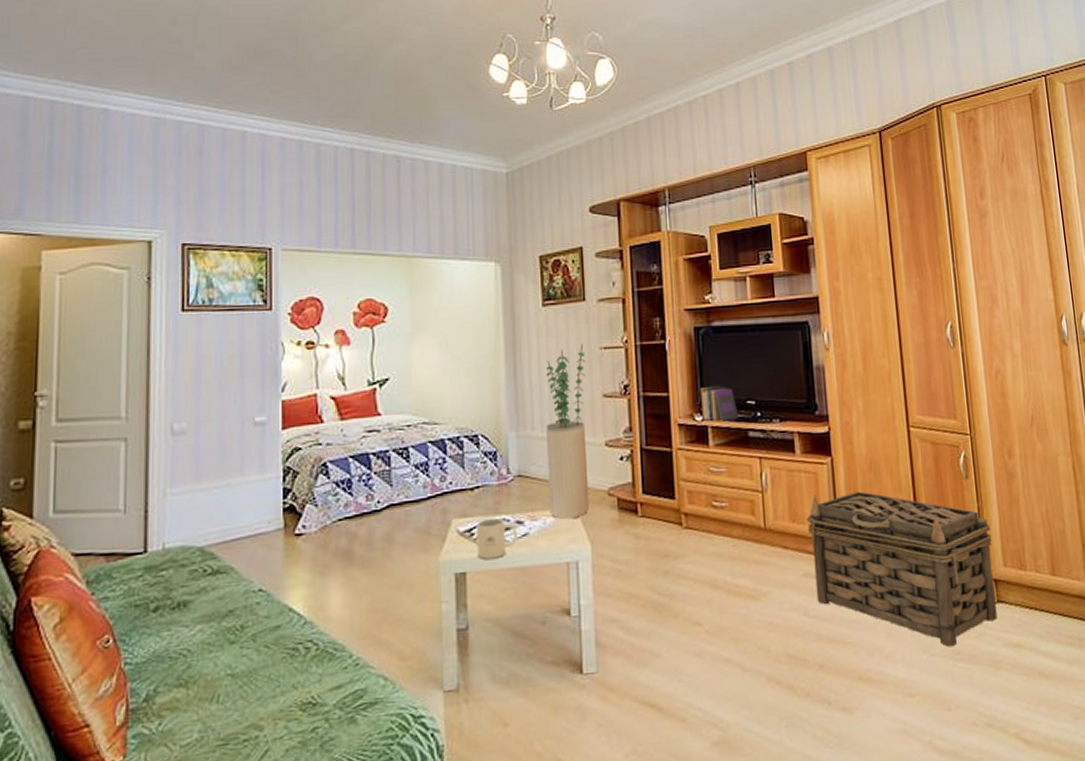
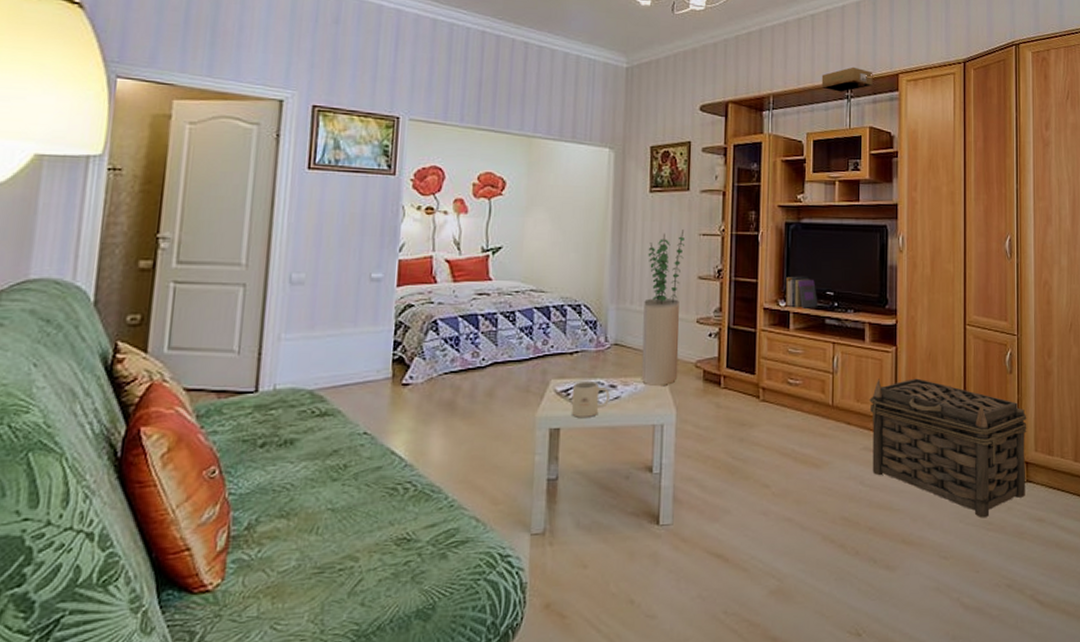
box: none [720,148,779,178] -> present [821,67,873,92]

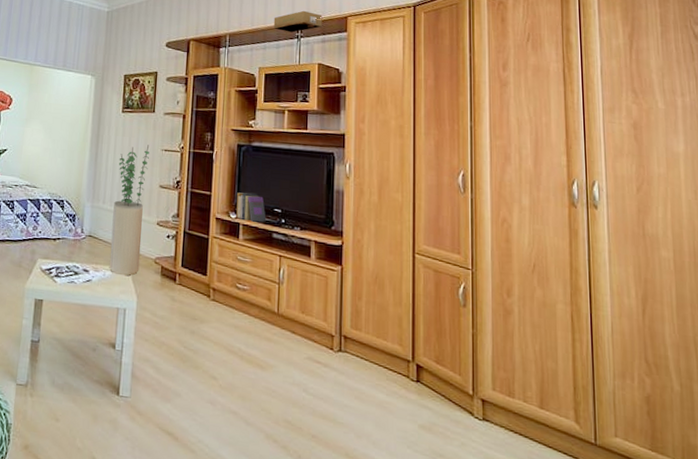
mug: present [571,380,610,417] -> none [52,263,83,294]
basket: present [869,378,1027,518] -> none [314,294,483,449]

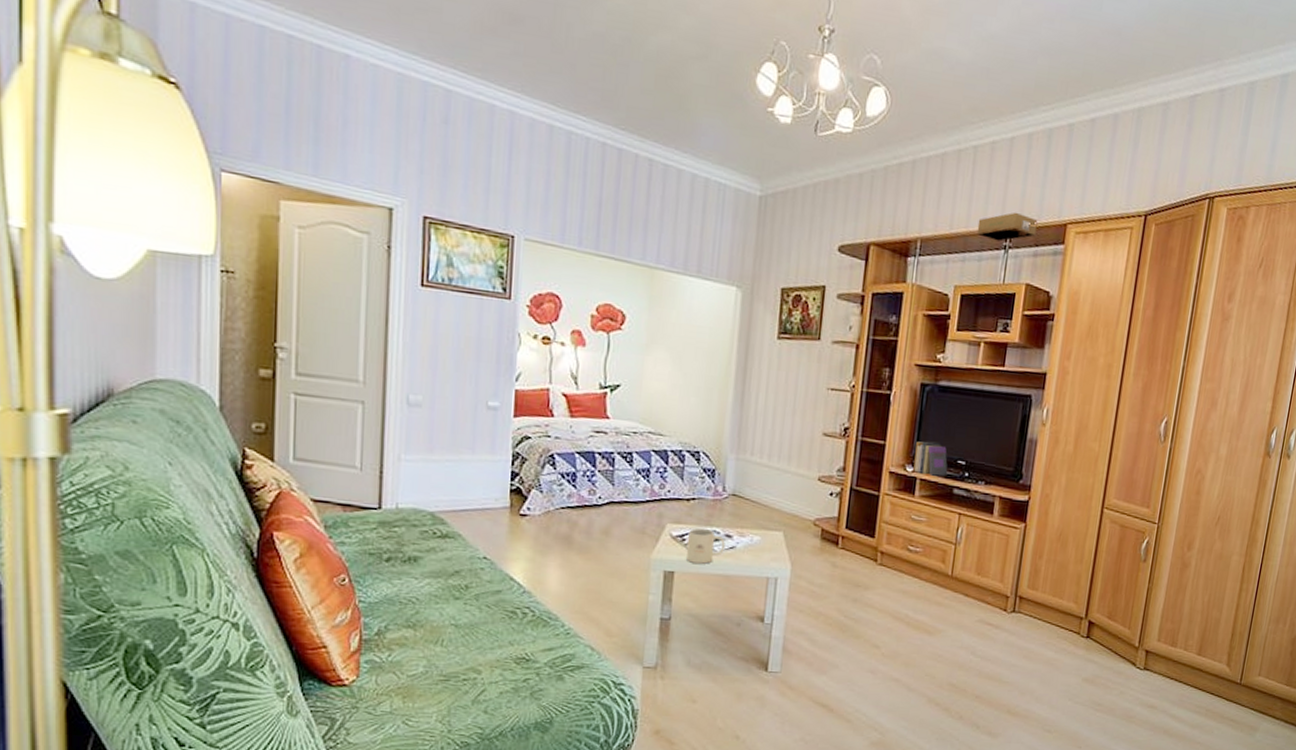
mug: none [52,263,83,294] -> present [686,527,725,564]
vase: present [109,145,149,276] -> none [757,382,811,541]

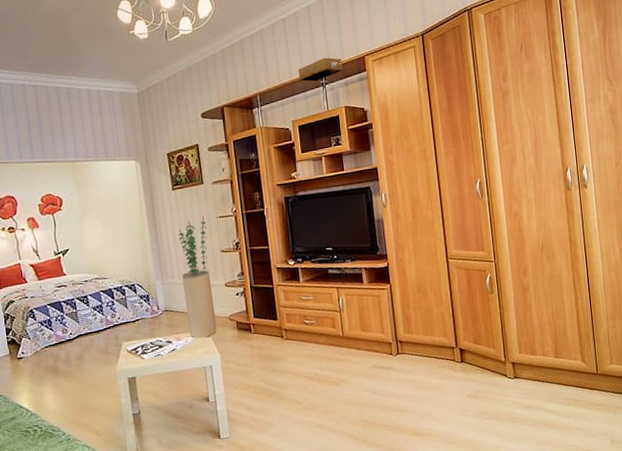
mug: present [686,527,725,564] -> none [139,339,168,368]
vase: none [757,382,811,541] -> present [178,215,217,339]
books: present [913,441,948,476] -> none [292,237,321,265]

